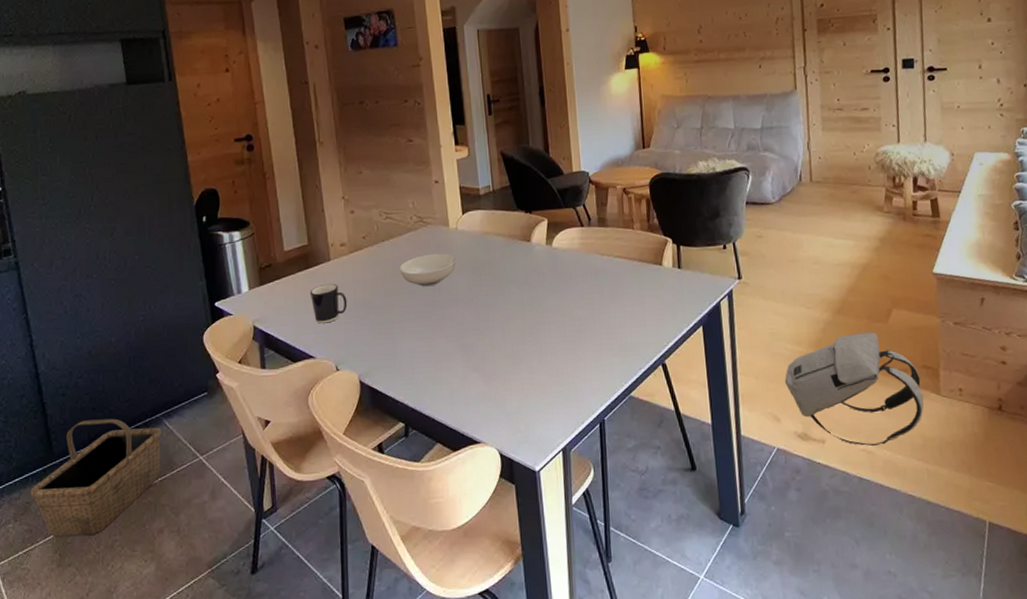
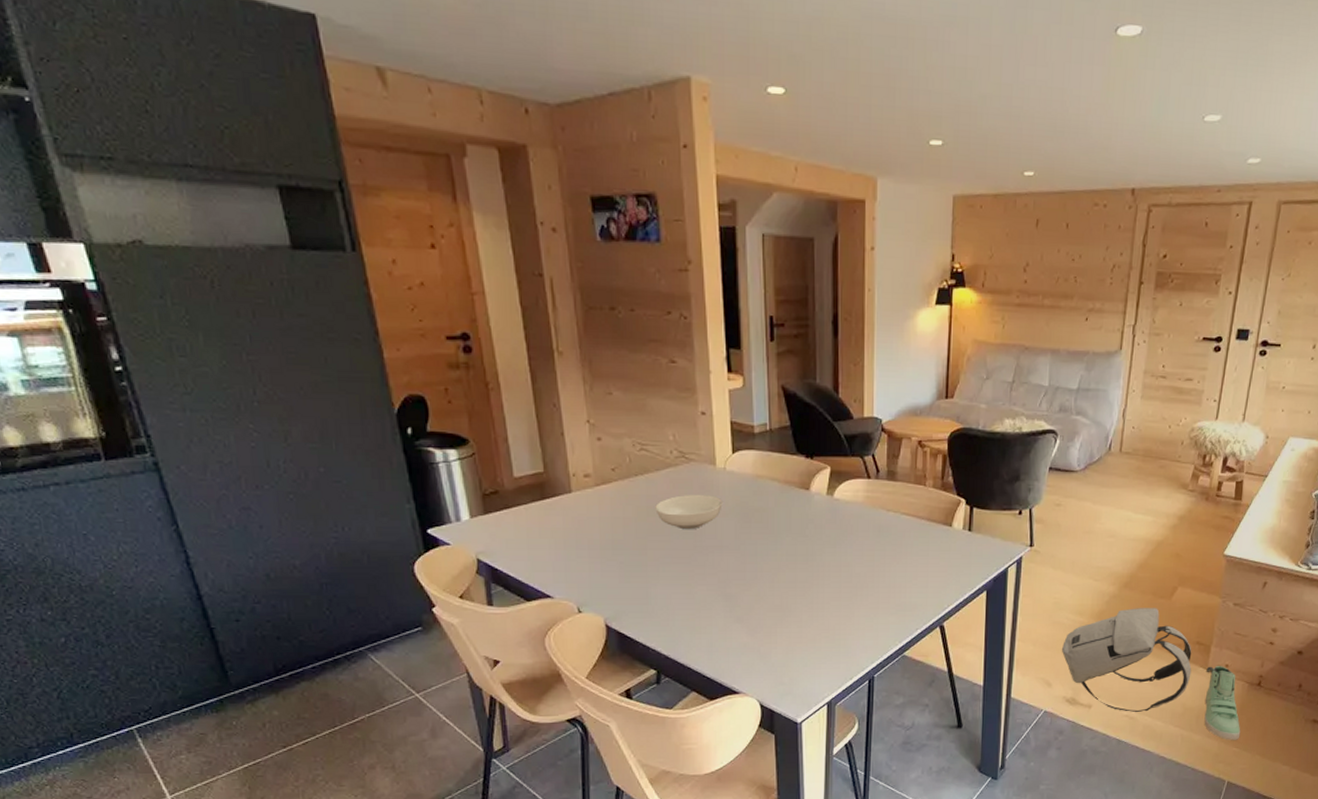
basket: present [30,418,162,537] -> none [204,649,368,770]
mug: present [309,283,347,324] -> none [546,518,592,561]
sneaker: none [939,390,992,474] -> present [1204,666,1241,740]

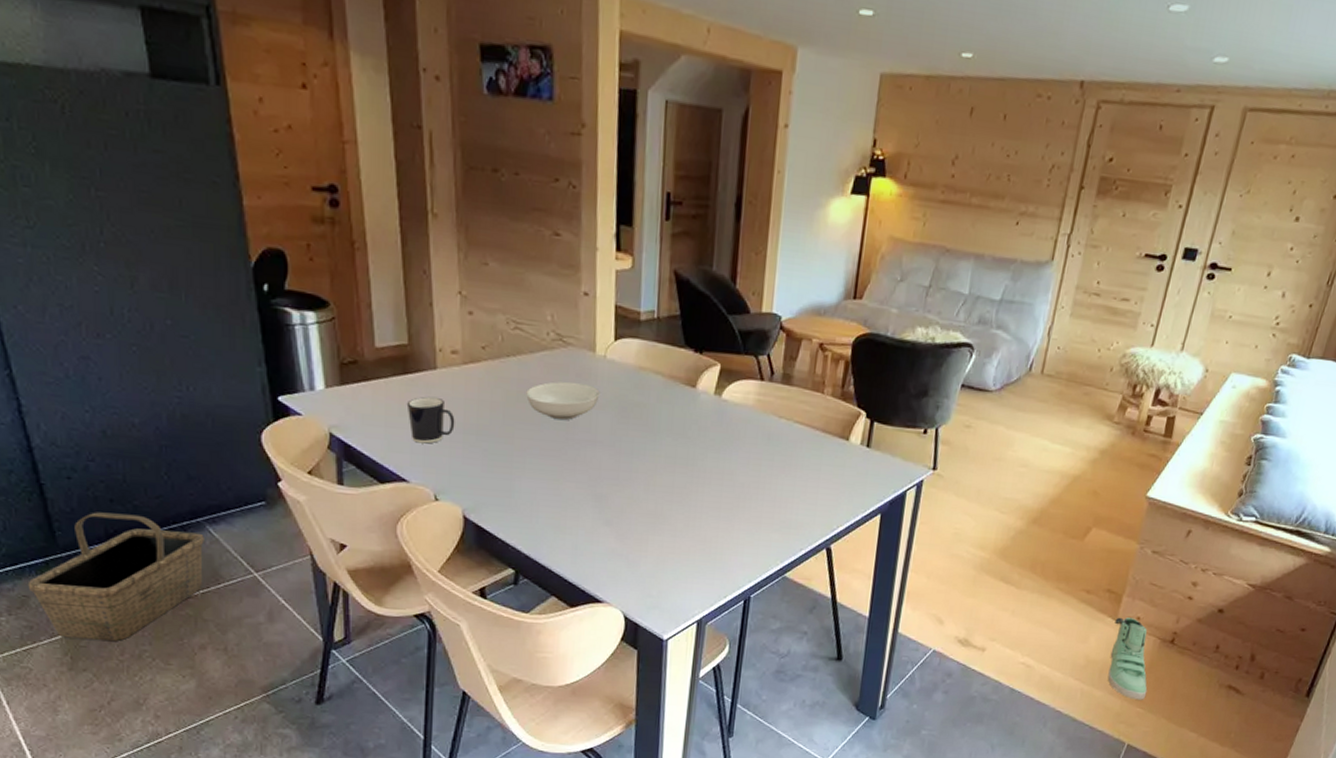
basket: none [204,649,368,770] -> present [27,512,204,642]
mug: none [546,518,592,561] -> present [406,396,455,444]
backpack: present [1061,608,1192,713] -> none [957,546,1102,661]

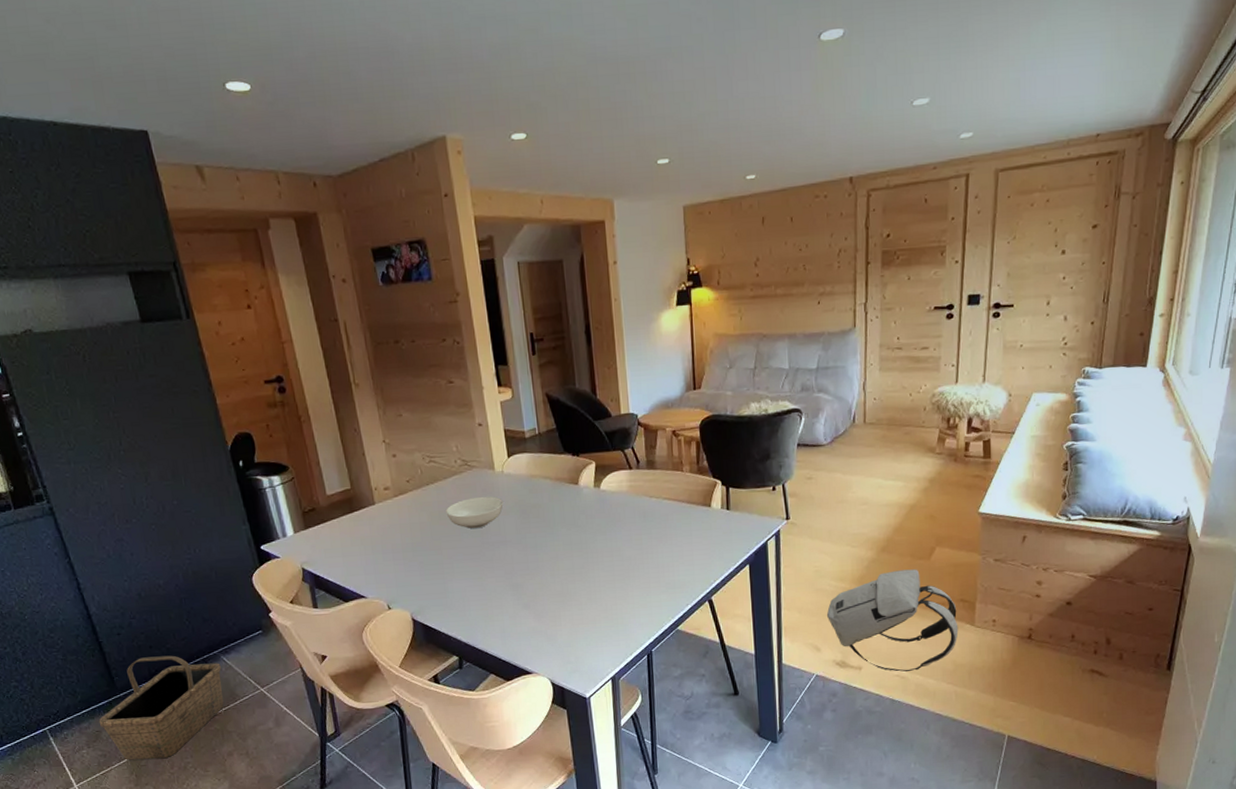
mug: present [406,396,455,444] -> none [356,526,396,565]
backpack: none [957,546,1102,661] -> present [826,569,959,672]
sneaker: present [1107,617,1148,700] -> none [973,621,1016,695]

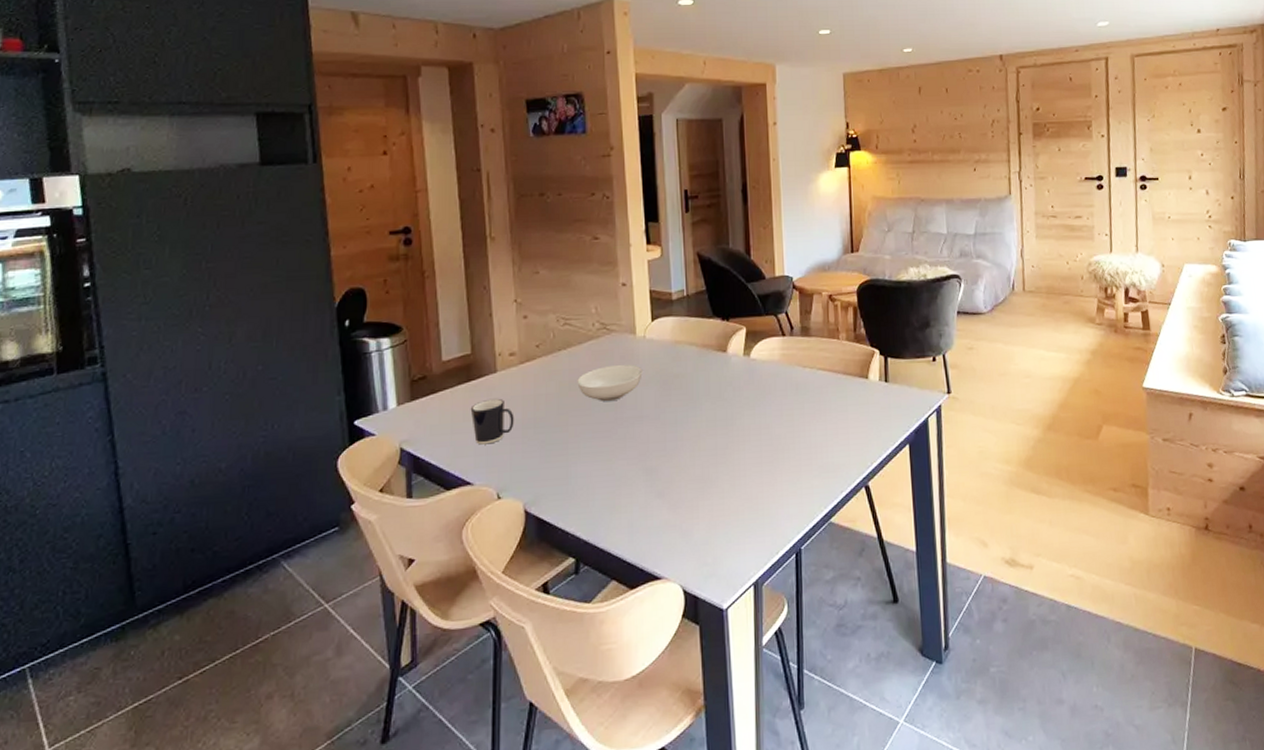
basket: present [98,655,224,760] -> none [101,561,279,710]
mug: none [356,526,396,565] -> present [470,398,514,445]
backpack: present [826,569,959,672] -> none [992,450,1133,572]

